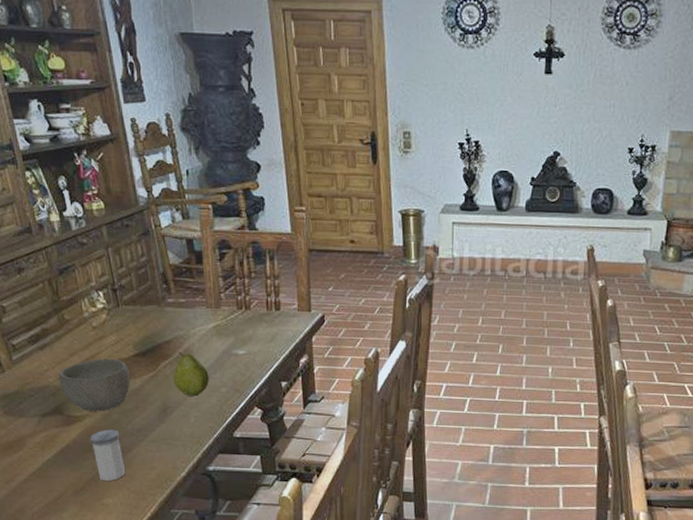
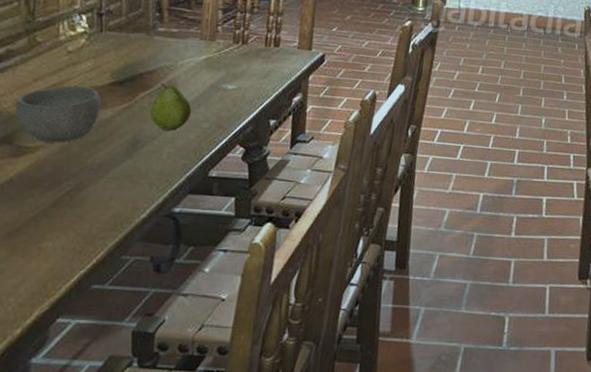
salt shaker: present [90,429,126,482] -> none [39,163,77,222]

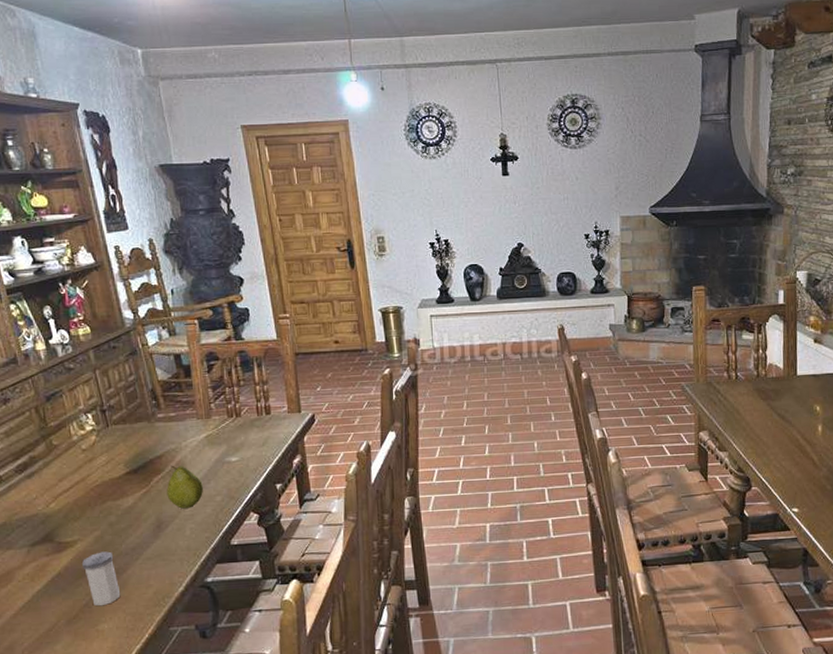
bowl: present [14,85,102,143] -> none [48,479,123,535]
salt shaker: none [39,163,77,222] -> present [82,551,121,606]

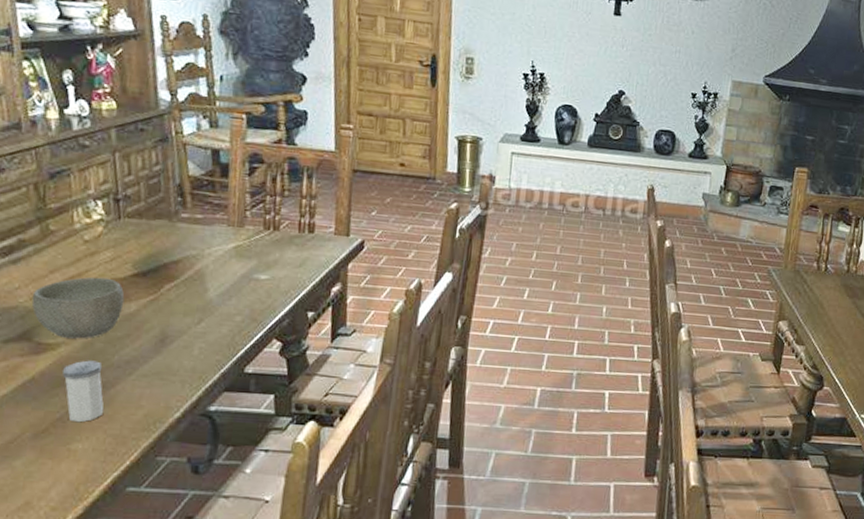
bowl: none [48,479,123,535] -> present [31,277,125,339]
fruit: present [167,465,203,509] -> none [178,273,222,325]

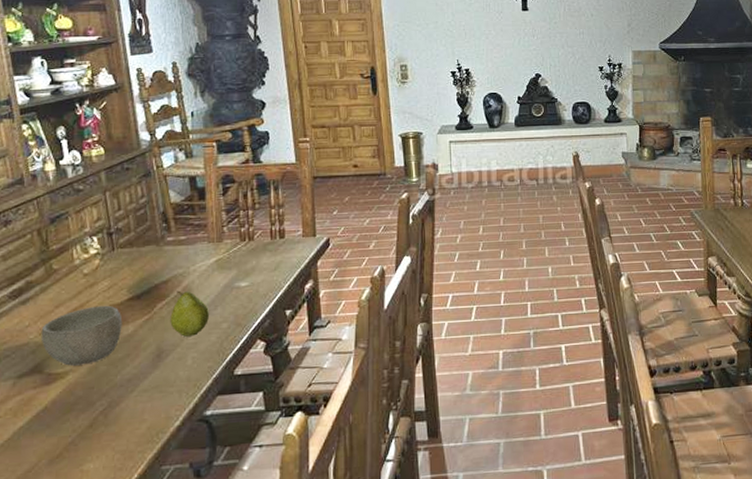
salt shaker: present [62,360,105,423] -> none [72,383,111,444]
fruit: none [178,273,222,325] -> present [170,290,209,337]

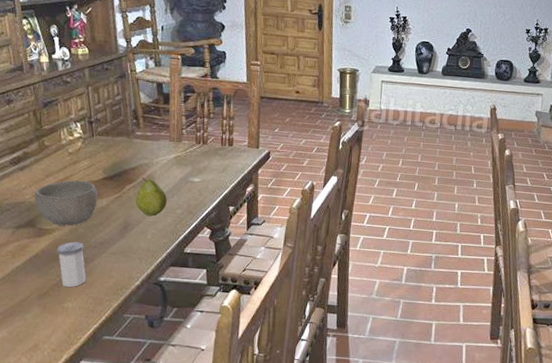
salt shaker: none [72,383,111,444] -> present [57,242,86,288]

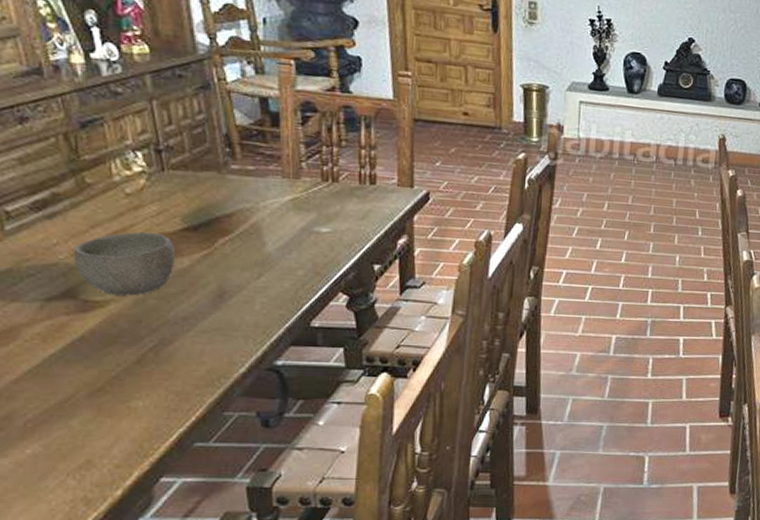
salt shaker: present [57,242,86,288] -> none [115,317,164,380]
fruit: present [135,177,167,216] -> none [234,227,282,280]

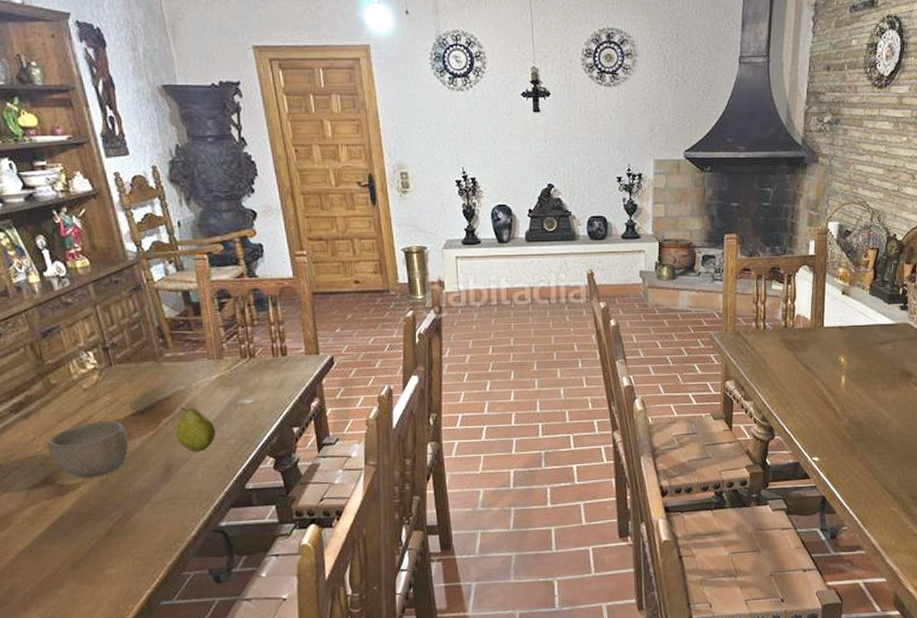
fruit: none [234,227,282,280] -> present [176,407,216,452]

